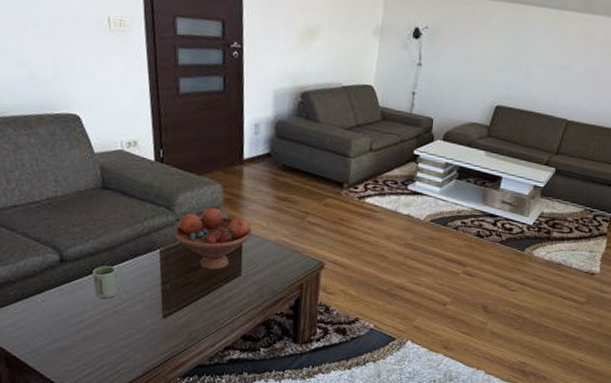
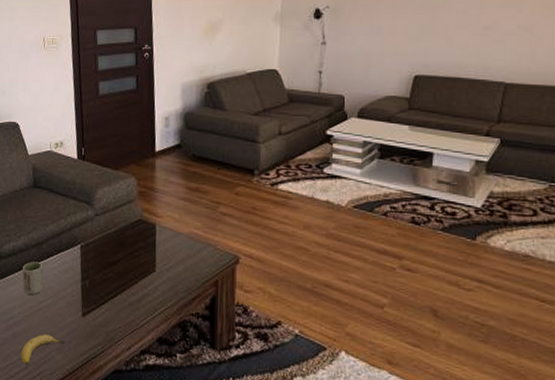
fruit: none [94,336,143,365] -> present [20,334,64,365]
fruit bowl: present [173,207,253,271] -> none [92,201,166,266]

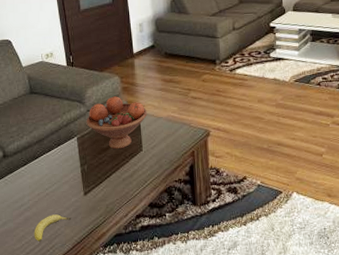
cup: present [22,261,44,296] -> none [28,156,48,184]
fruit bowl: none [92,201,166,266] -> present [86,96,148,150]

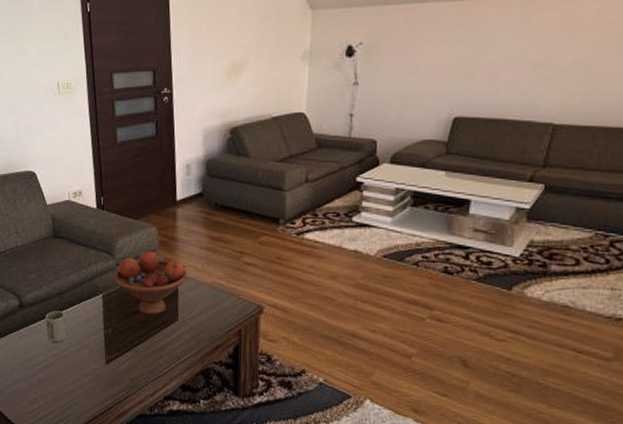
cup: none [28,156,48,184] -> present [46,310,67,343]
fruit: present [34,214,71,242] -> none [47,380,89,409]

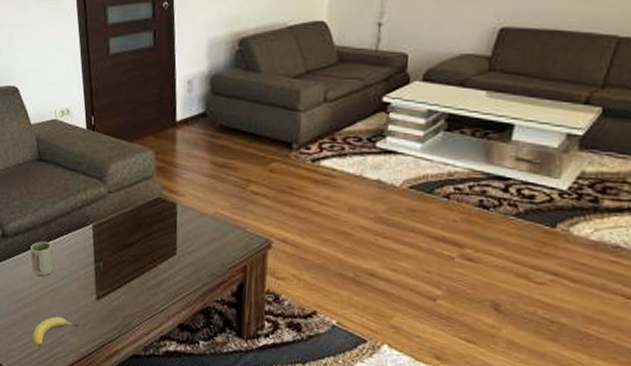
fruit: none [47,380,89,409] -> present [32,316,78,346]
fruit bowl: present [114,251,188,315] -> none [106,177,188,249]

